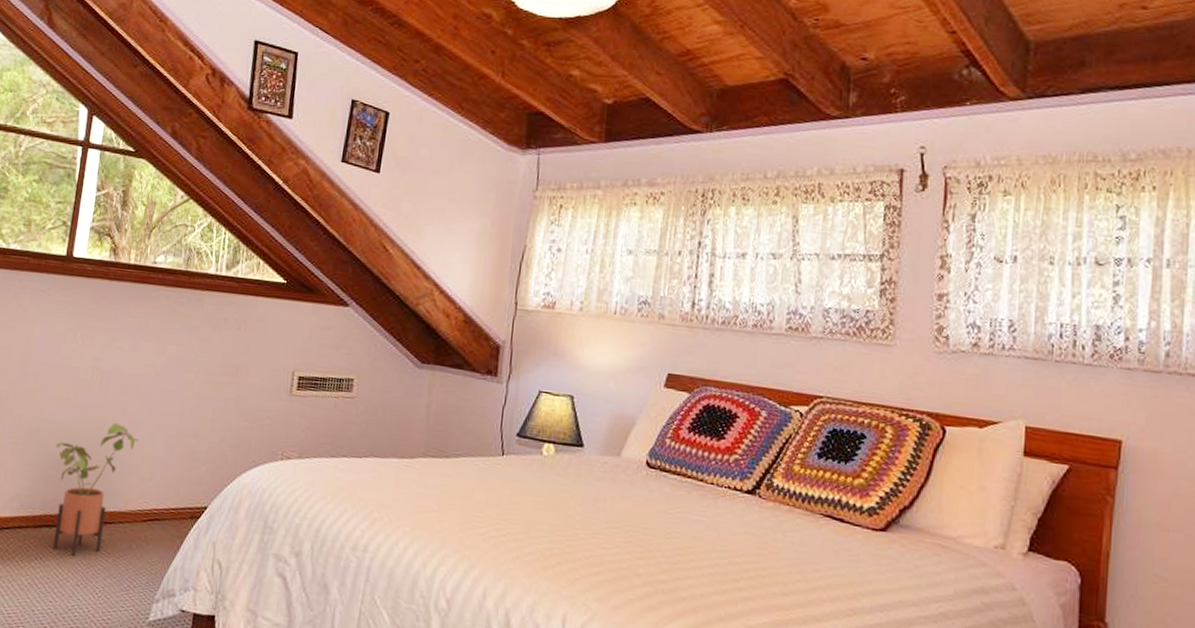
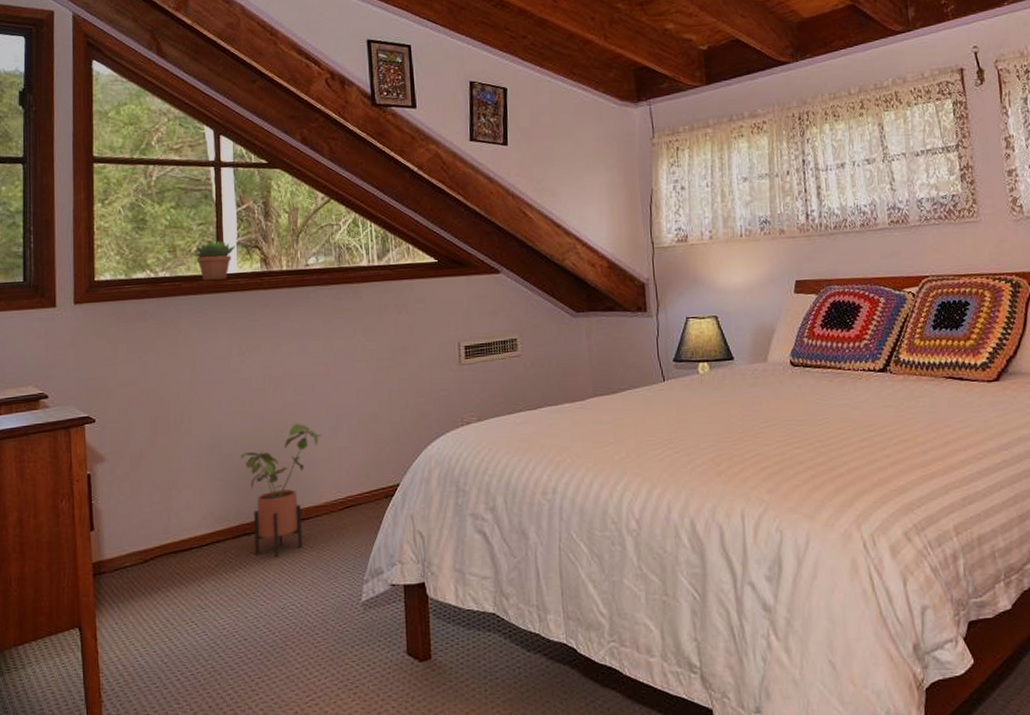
succulent plant: none [43,221,88,262] -> present [189,240,235,280]

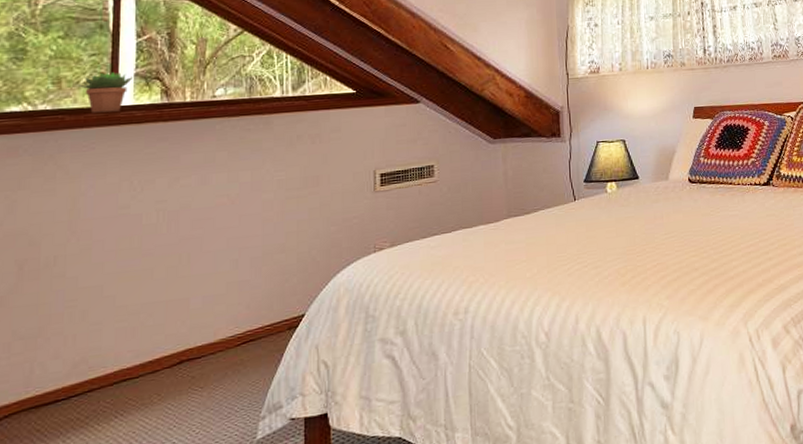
house plant: present [240,423,322,557] -> none [124,258,220,402]

